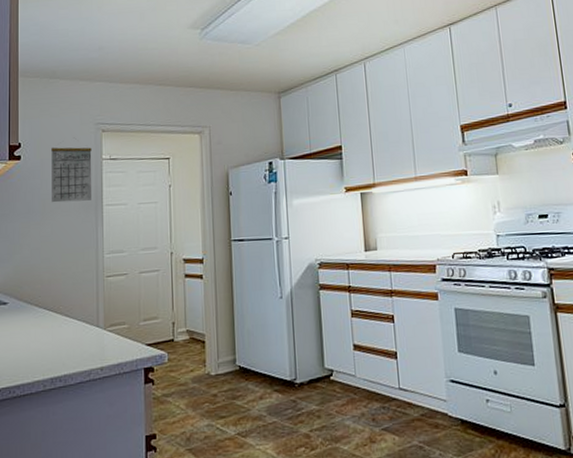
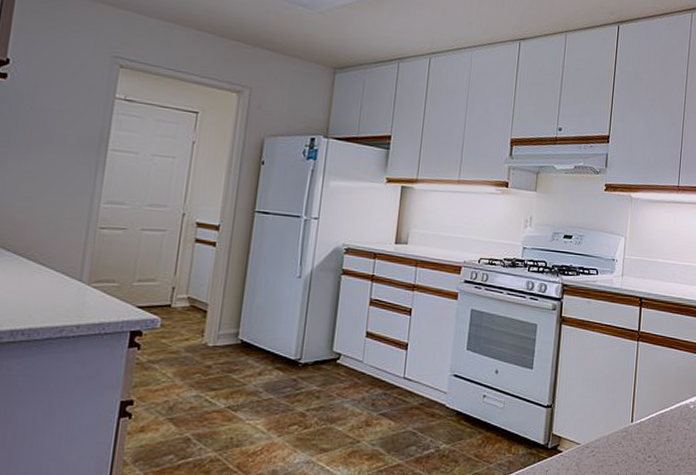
calendar: present [51,138,92,203] -> none [42,68,104,141]

